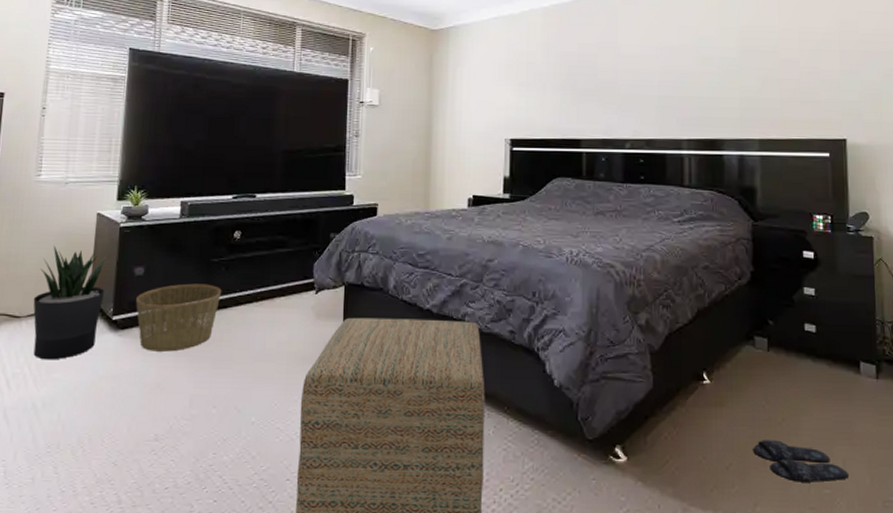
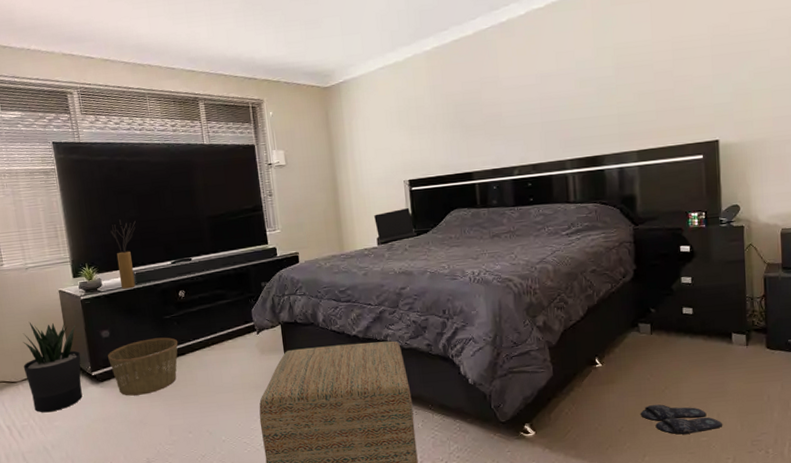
vase: none [169,141,202,221] -> present [110,219,136,289]
laptop: none [468,170,513,206] -> present [374,208,417,244]

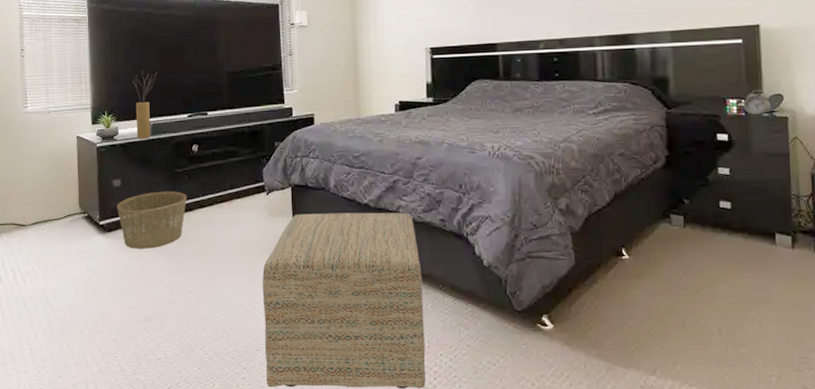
planter: present [23,321,83,413] -> none [34,165,91,259]
laptop: present [374,208,417,244] -> none [393,76,436,111]
slippers: present [641,404,722,435] -> none [672,306,765,343]
alarm clock: none [703,202,729,226] -> present [743,90,771,115]

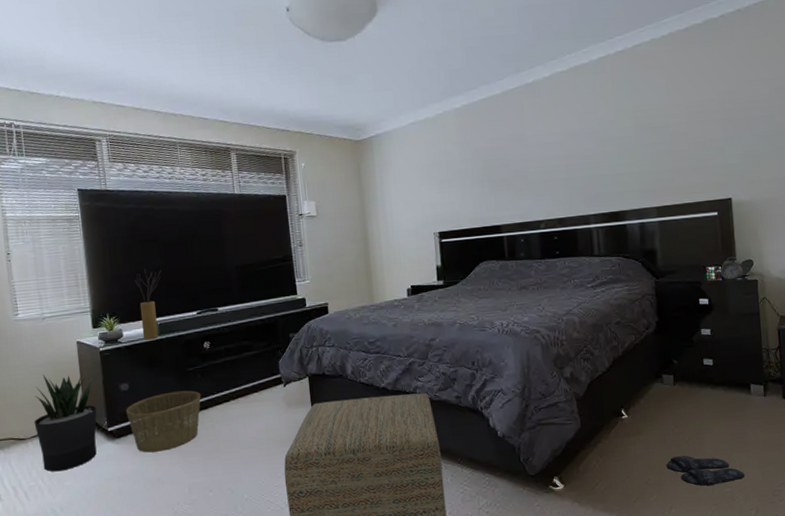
planter: none [34,165,91,259] -> present [34,374,97,472]
slippers: none [672,306,765,343] -> present [666,455,744,486]

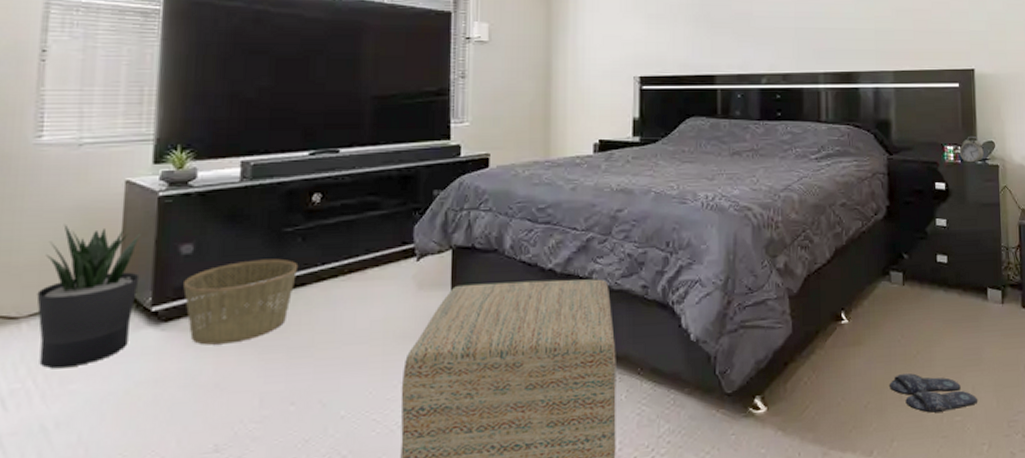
vase: present [134,268,161,340] -> none [226,88,267,186]

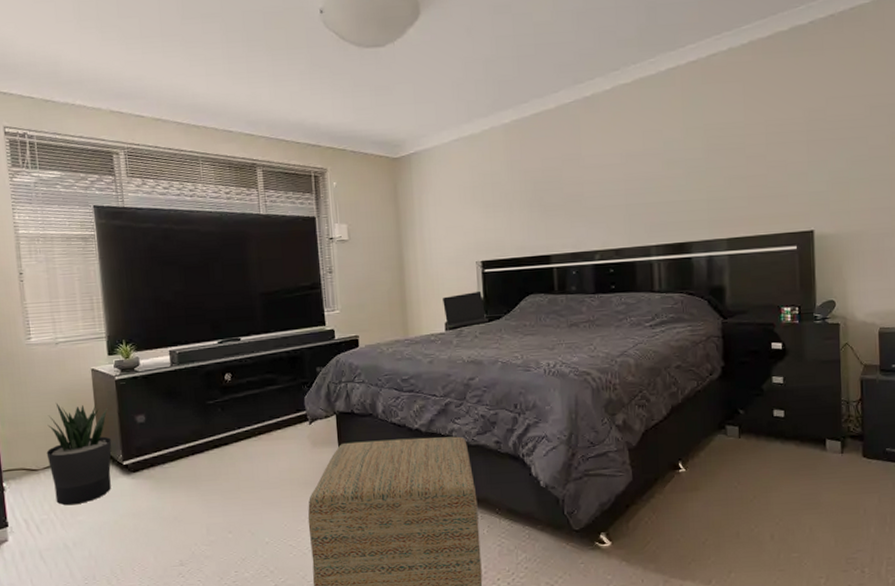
basket: present [183,258,299,345] -> none [142,424,222,489]
laptop: none [593,110,643,151] -> present [443,292,489,329]
slippers: present [890,373,977,413] -> none [727,515,815,550]
alarm clock: present [959,137,984,163] -> none [797,297,824,323]

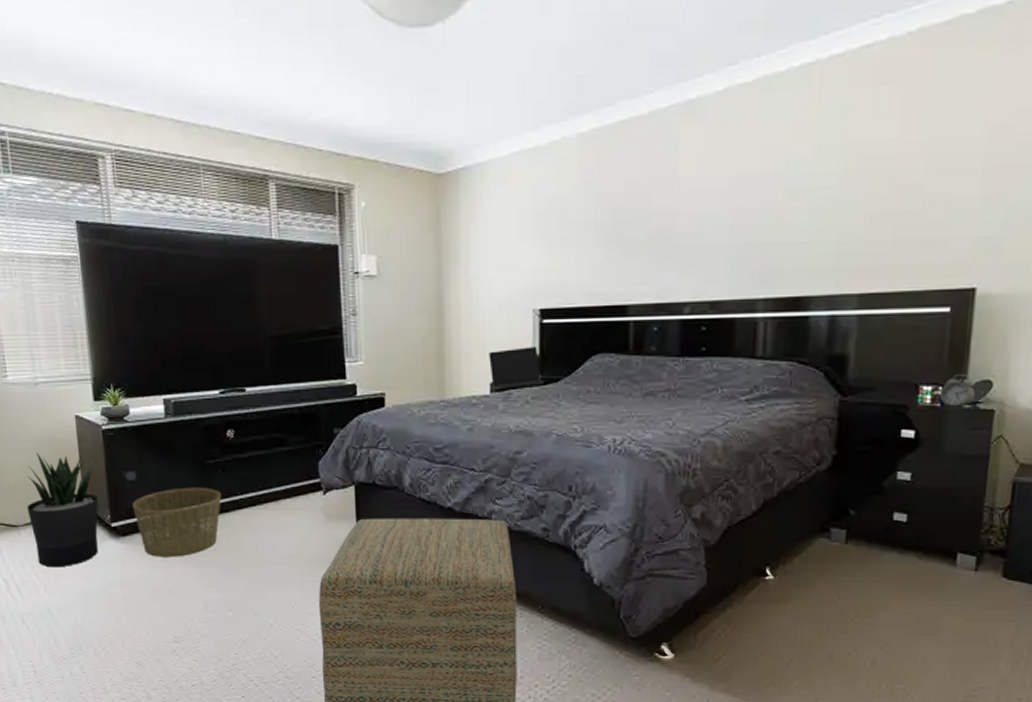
basket: none [142,424,222,489] -> present [132,487,222,557]
alarm clock: none [797,297,824,323] -> present [939,375,975,407]

